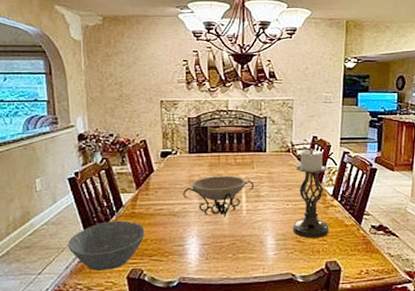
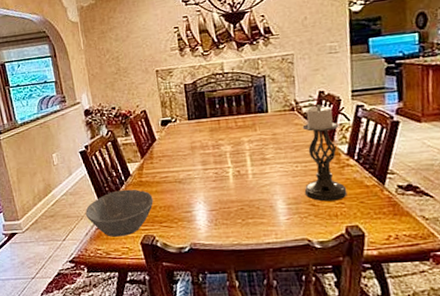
decorative bowl: present [183,175,254,218] -> none [186,139,259,183]

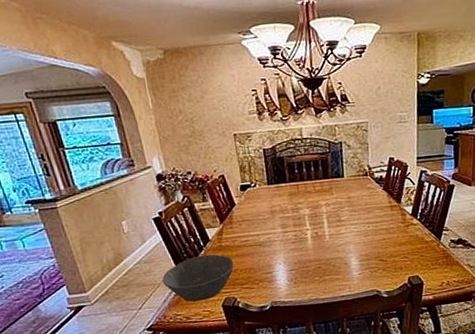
candle holder: present [302,104,348,202] -> none [374,170,411,257]

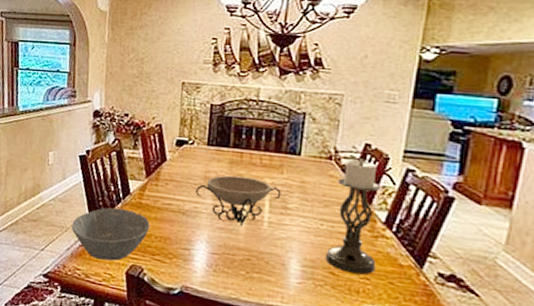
decorative bowl: none [266,203,335,244] -> present [196,175,282,227]
candle holder: none [374,170,411,257] -> present [325,158,382,275]

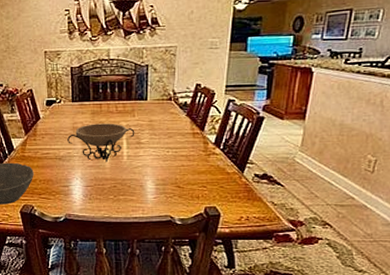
candle holder: present [325,158,382,275] -> none [172,96,211,184]

